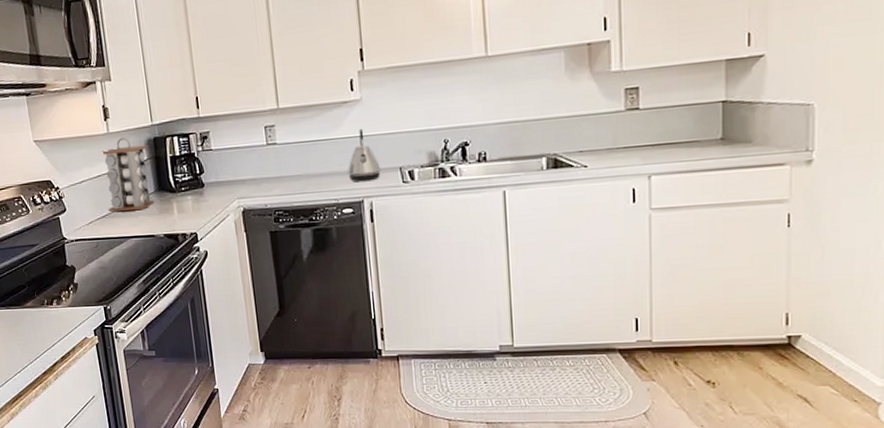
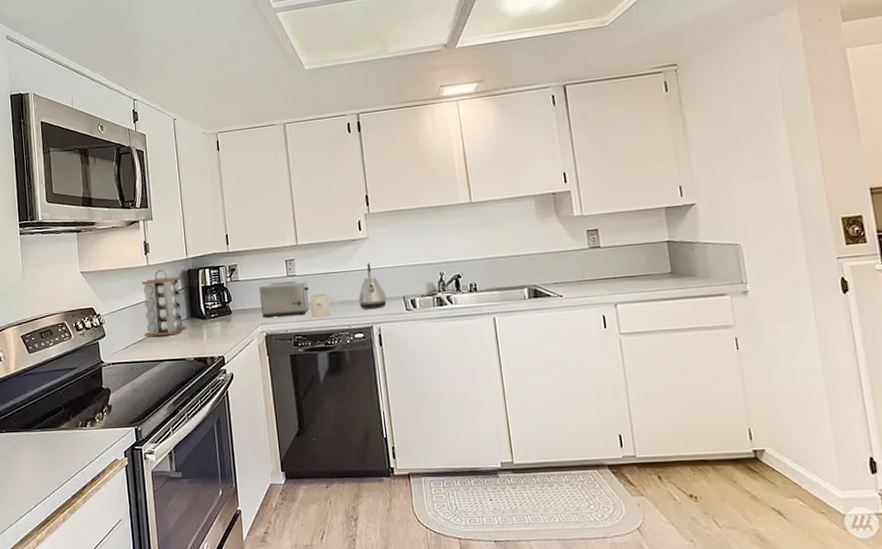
toaster: none [234,148,292,191] -> present [258,280,310,318]
mug: none [292,163,324,192] -> present [310,293,338,318]

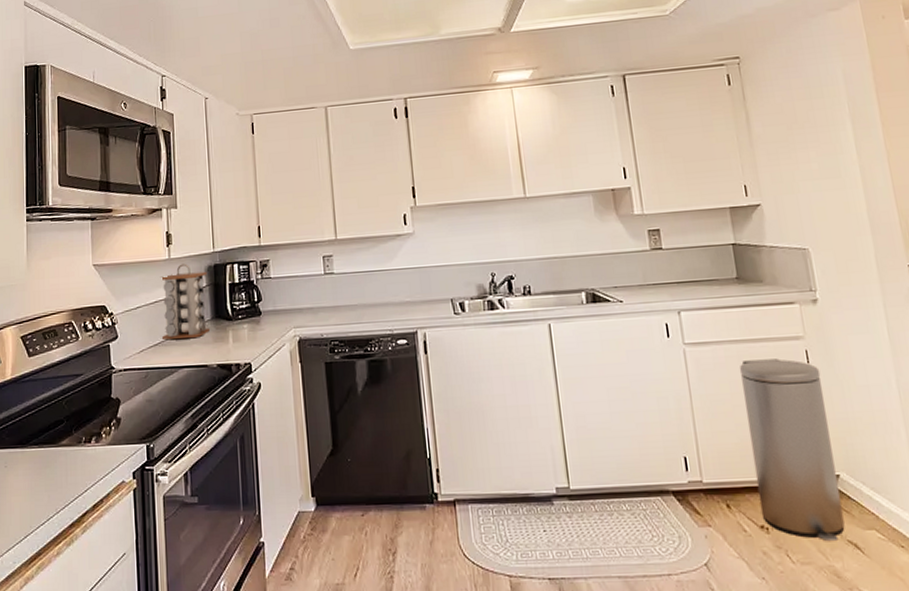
toaster: present [258,280,310,318] -> none [292,278,348,320]
mug: present [310,293,338,318] -> none [349,293,379,322]
kettle: present [358,262,388,310] -> none [402,260,434,313]
pedal bin: none [672,346,769,509] -> present [739,358,845,542]

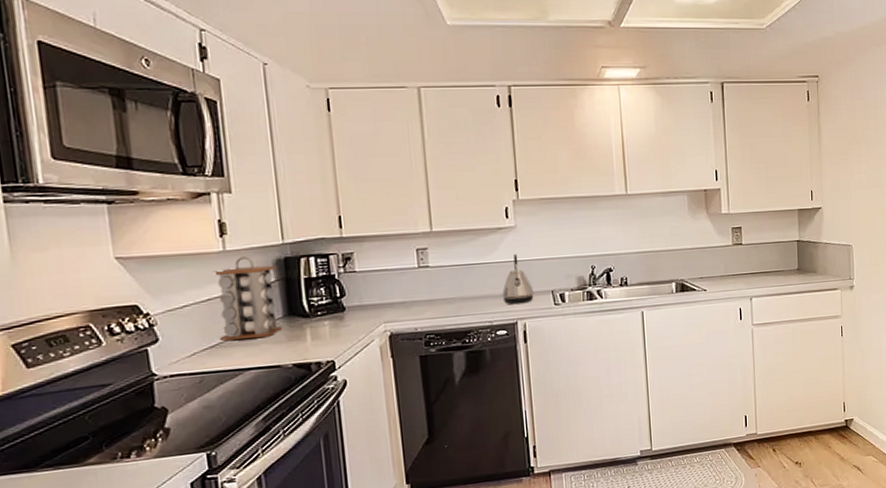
kettle: none [402,260,434,313] -> present [502,253,535,305]
pedal bin: present [739,358,845,542] -> none [792,333,853,468]

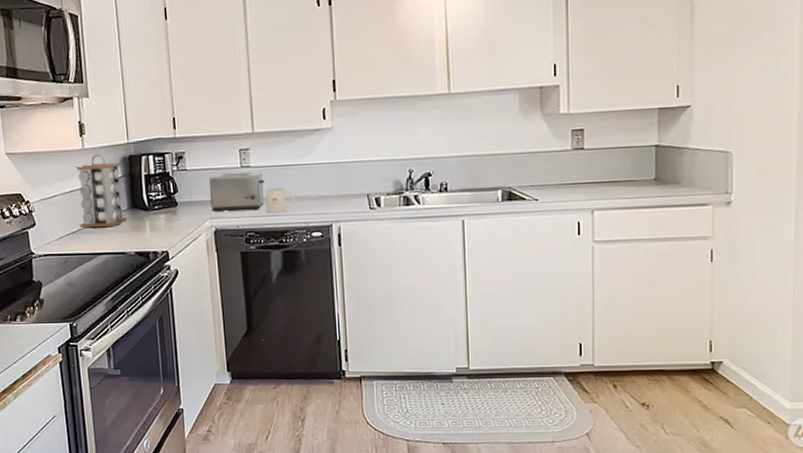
toaster: none [381,272,445,315] -> present [208,172,264,211]
mug: none [445,287,478,315] -> present [265,187,295,214]
kettle: present [502,253,535,305] -> none [318,155,350,207]

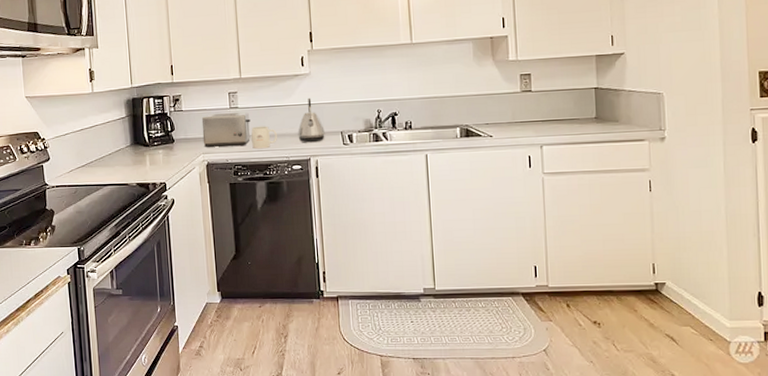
spice rack: present [74,154,128,229] -> none [85,97,130,163]
kettle: none [318,155,350,207] -> present [297,97,326,143]

